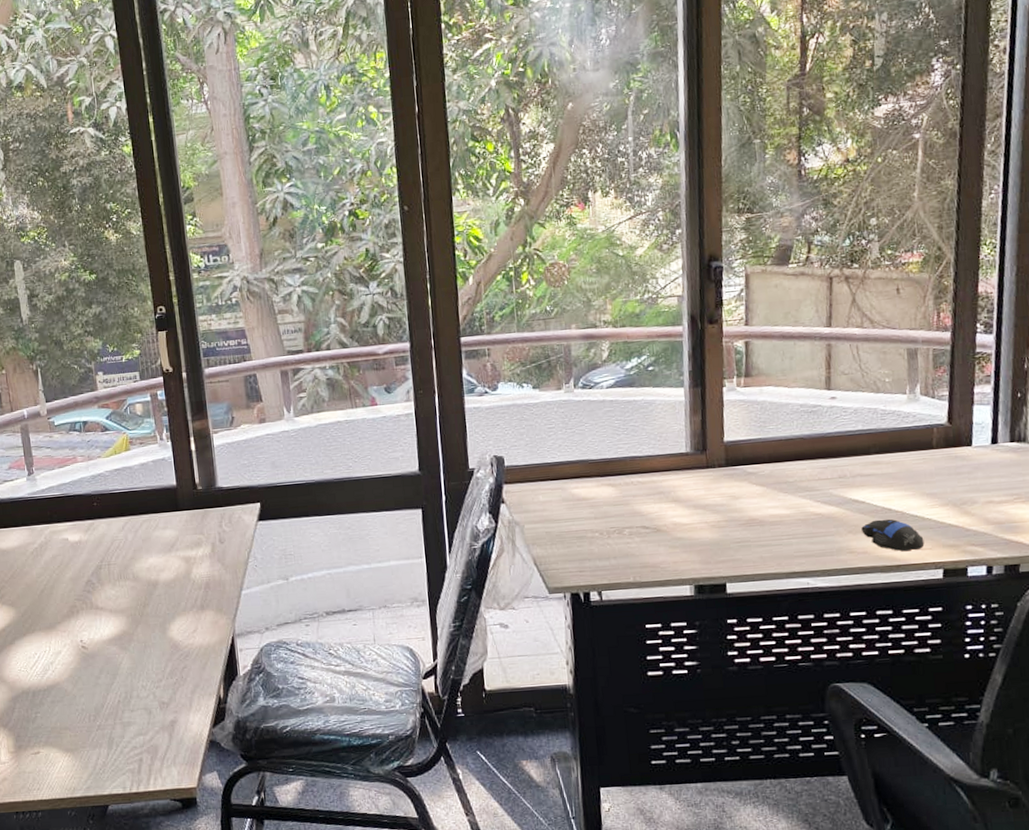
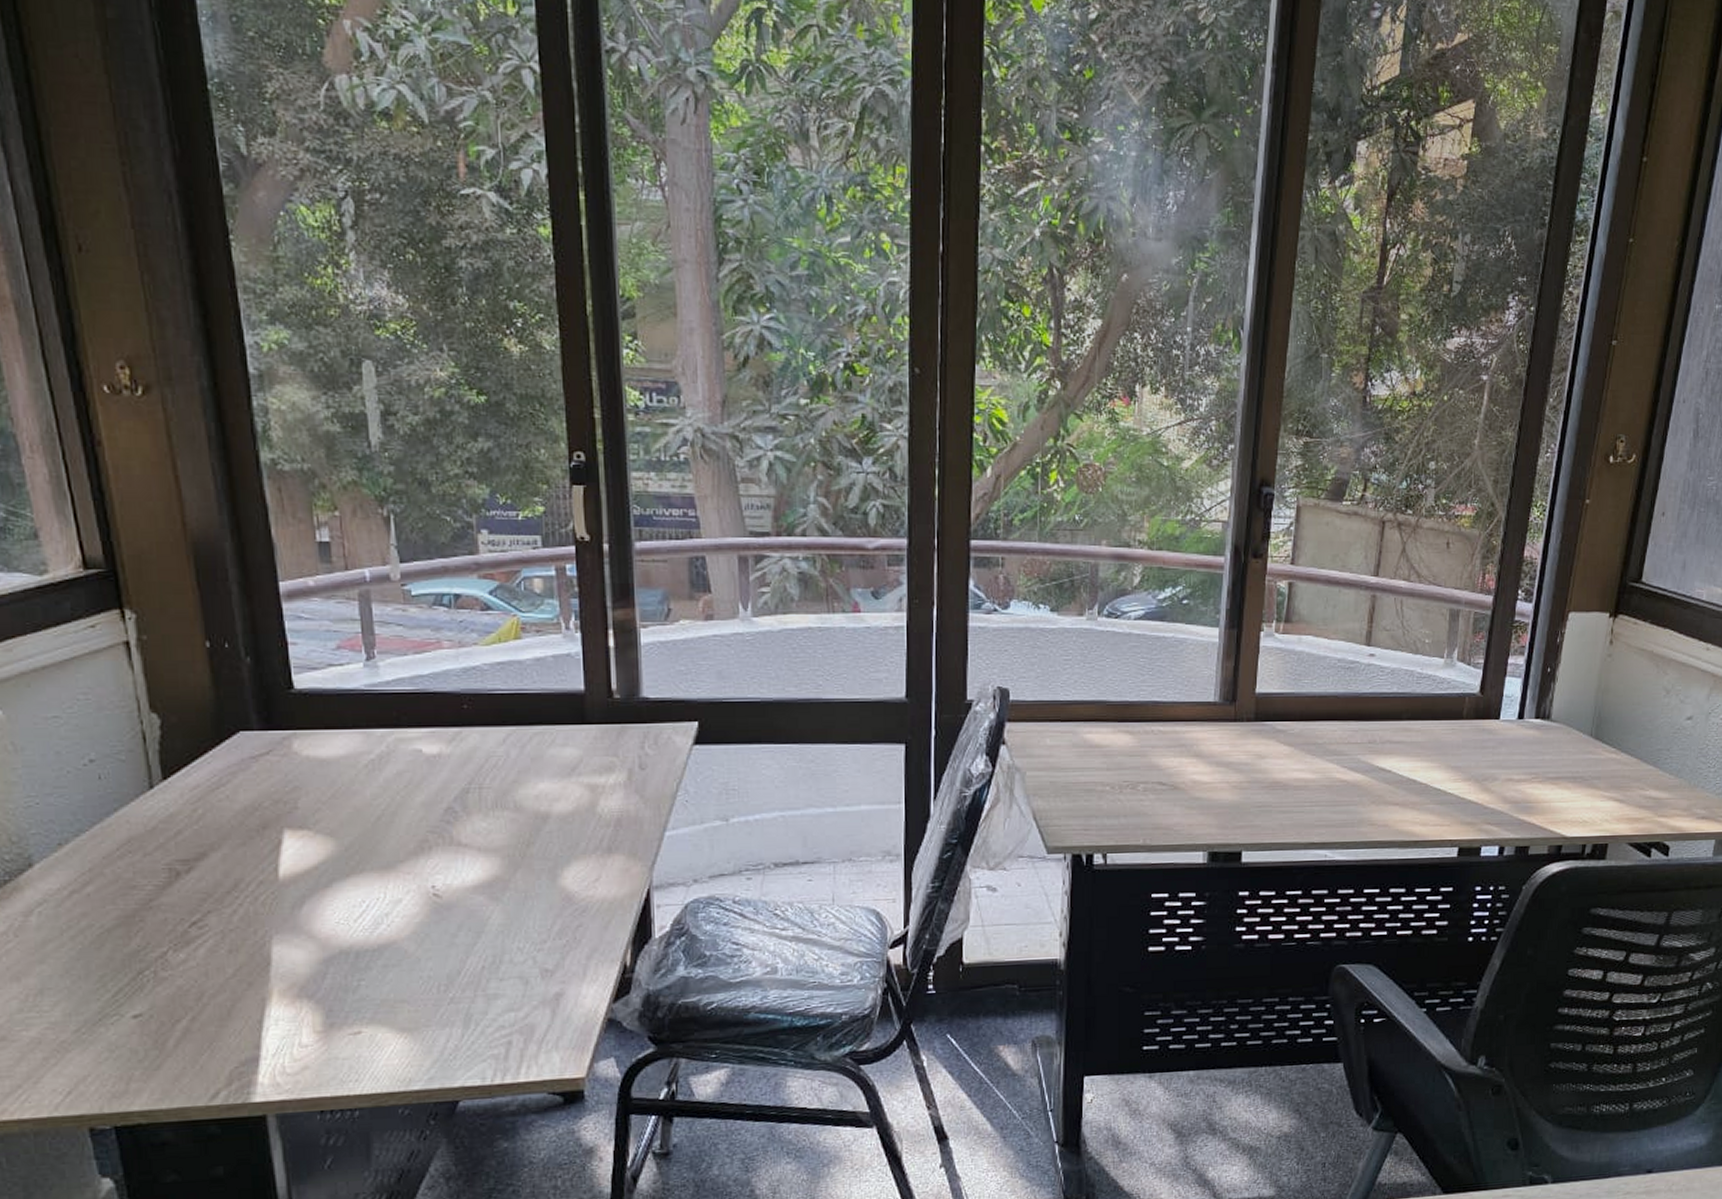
computer mouse: present [861,518,925,551] -> none [1385,791,1444,827]

